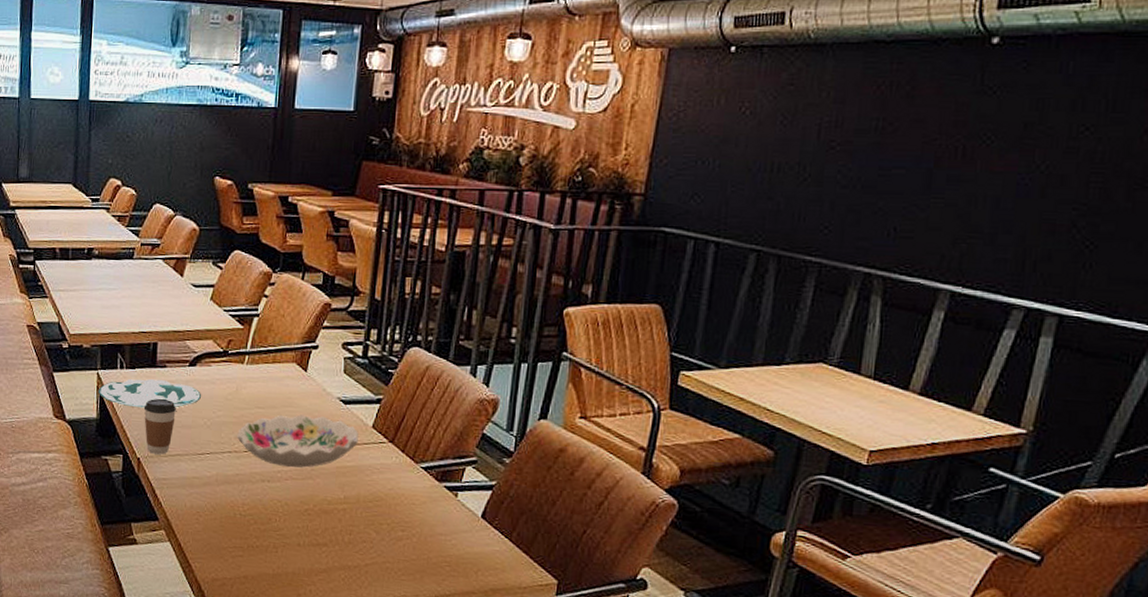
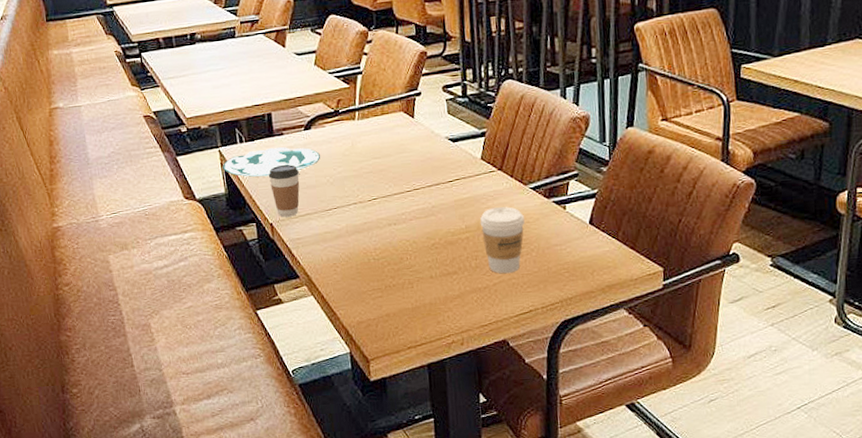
decorative bowl: present [237,414,359,468] -> none [359,156,470,209]
coffee cup: none [360,482,410,556] -> present [480,206,525,274]

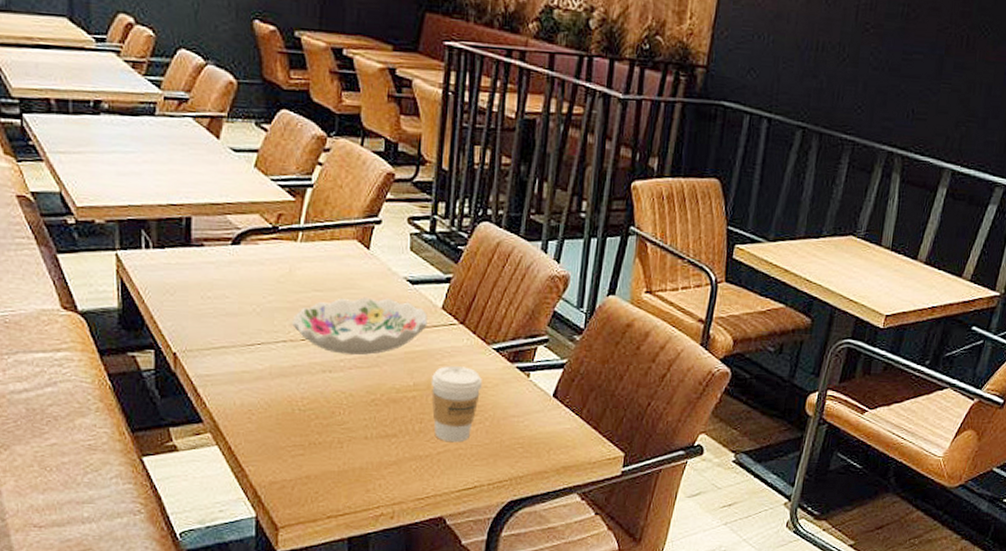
plate: present [223,147,320,177] -> none [119,260,248,295]
coffee cup: present [268,164,300,217] -> none [178,282,218,347]
decorative bowl: none [359,156,470,209] -> present [292,297,427,355]

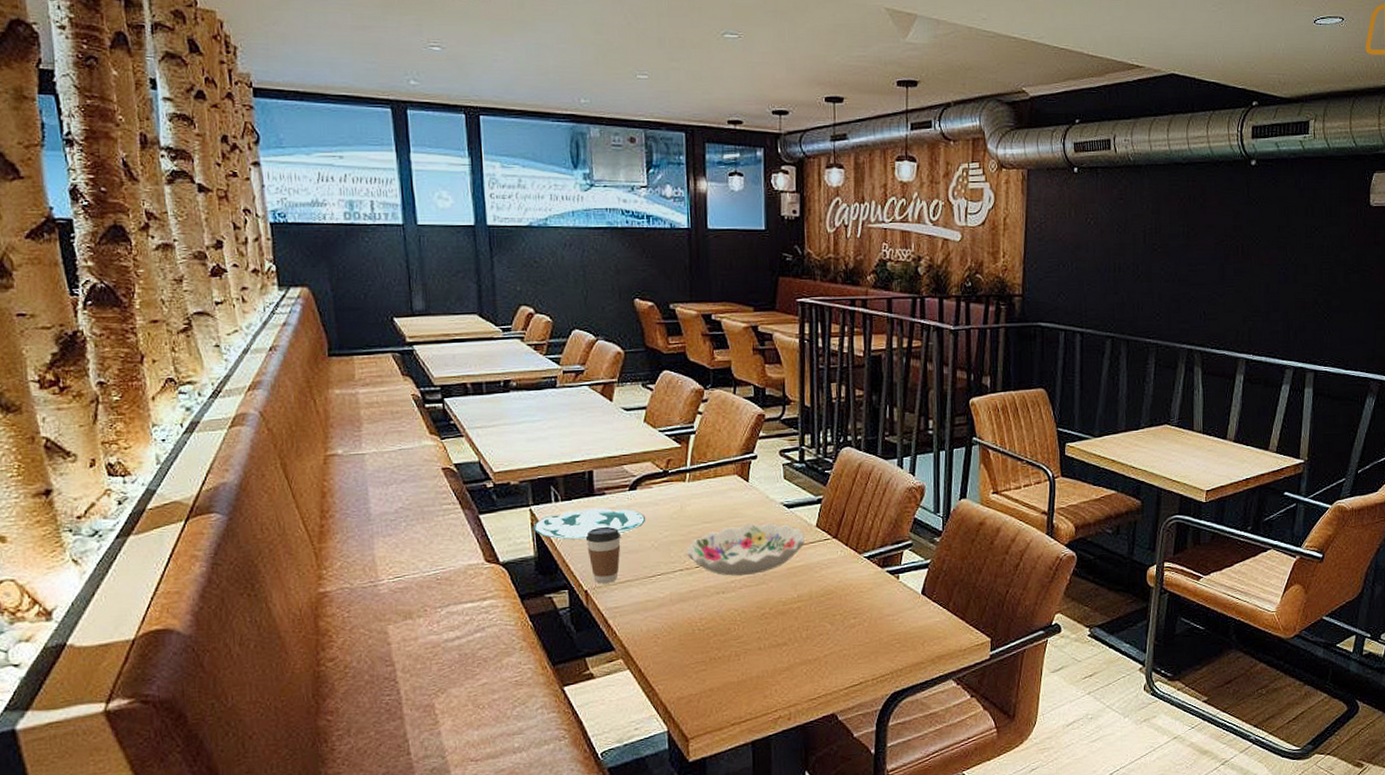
plate: none [119,260,248,295] -> present [533,508,645,540]
coffee cup: none [178,282,218,347] -> present [585,526,621,584]
coffee cup: present [431,366,482,443] -> none [812,575,858,645]

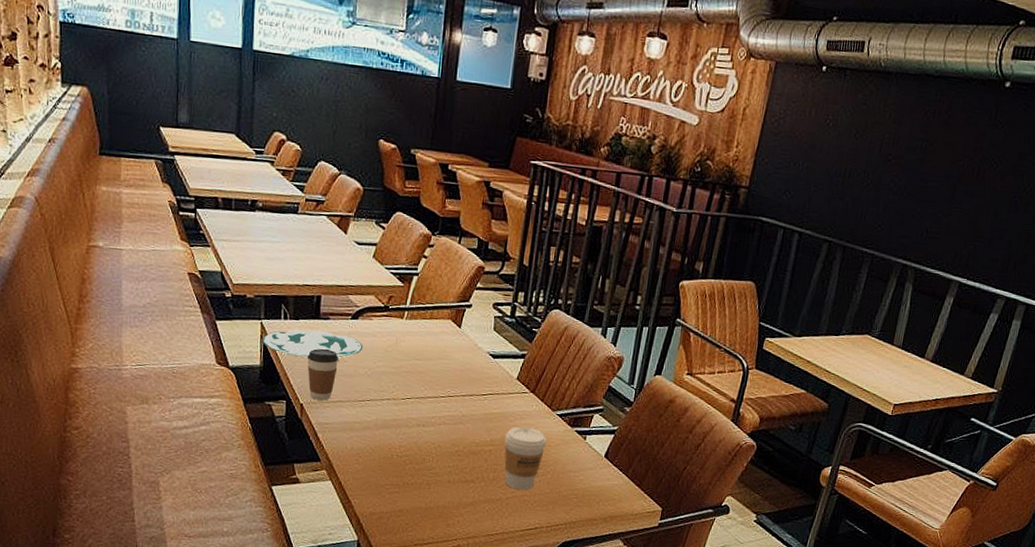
decorative bowl: present [687,522,805,576] -> none [396,366,505,414]
coffee cup: none [812,575,858,645] -> present [504,426,547,490]

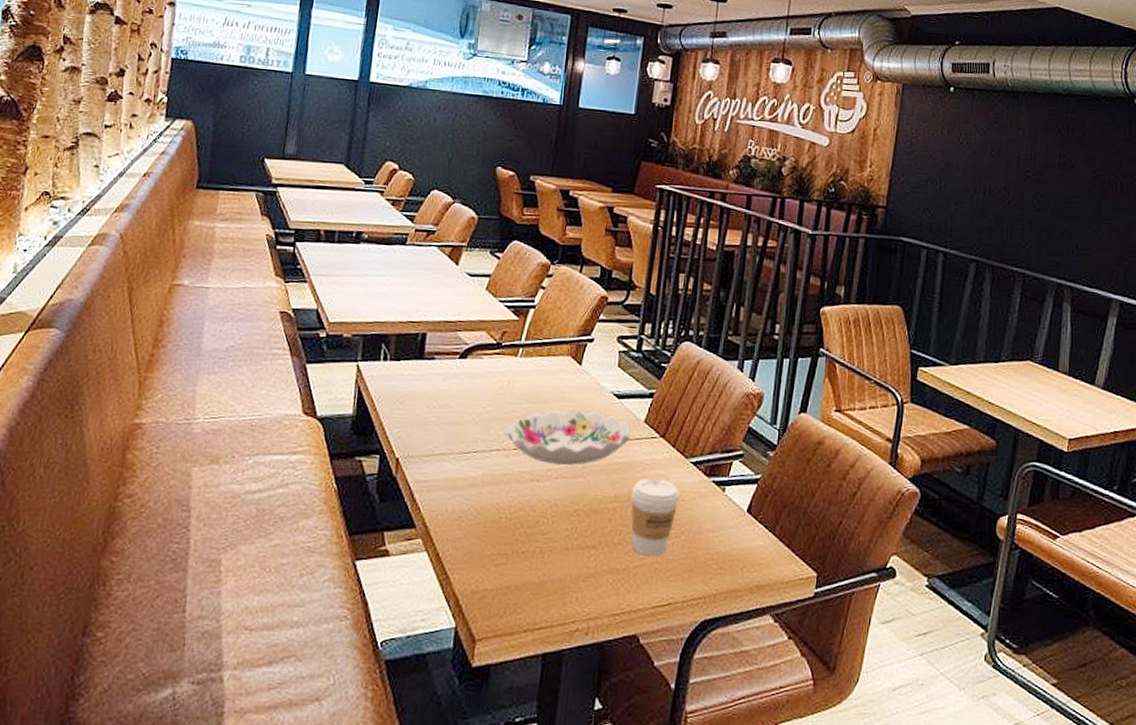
plate: present [262,329,362,358] -> none [357,371,471,404]
coffee cup: present [307,348,338,401] -> none [406,392,443,454]
decorative bowl: none [396,366,505,414] -> present [506,409,631,465]

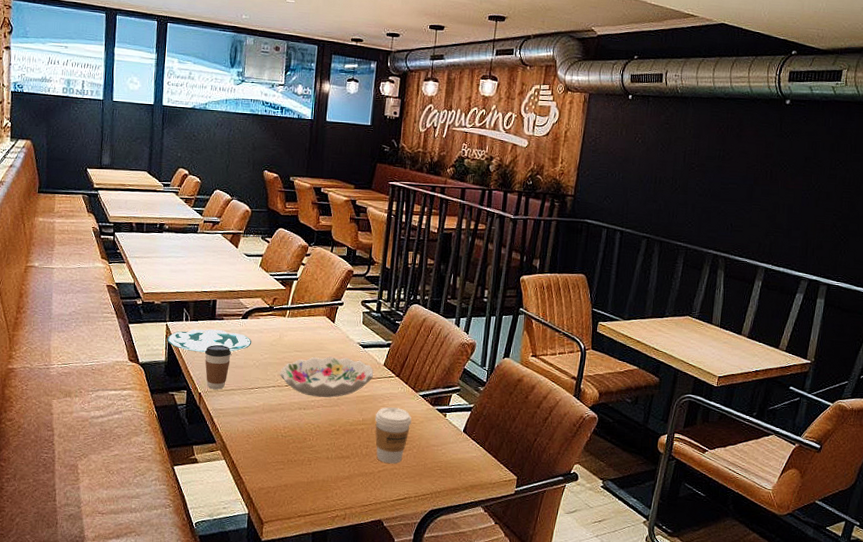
plate: none [357,371,471,404] -> present [167,329,251,353]
coffee cup: none [406,392,443,454] -> present [204,344,231,390]

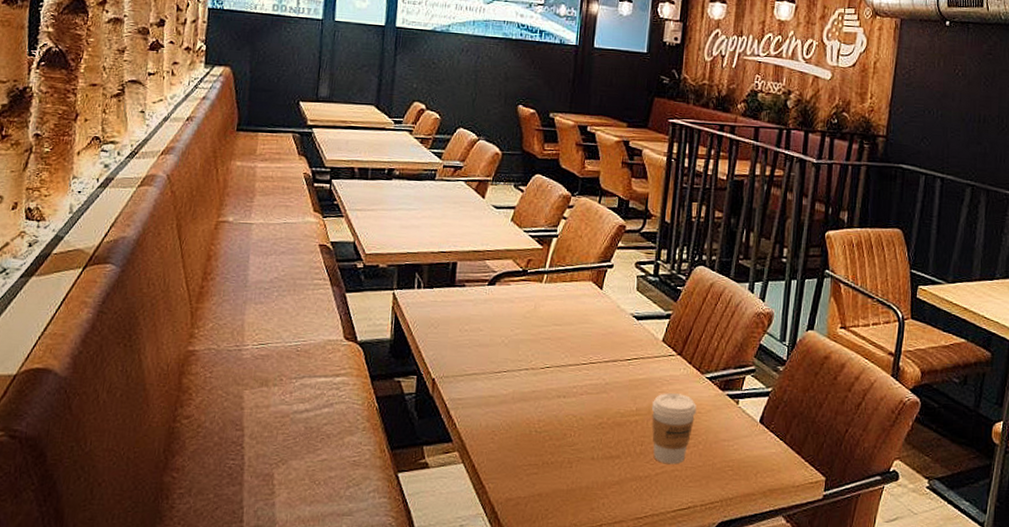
plate: present [167,329,251,353] -> none [394,298,499,328]
coffee cup: present [204,344,231,390] -> none [440,317,474,374]
decorative bowl: present [280,356,373,398] -> none [534,331,650,382]

